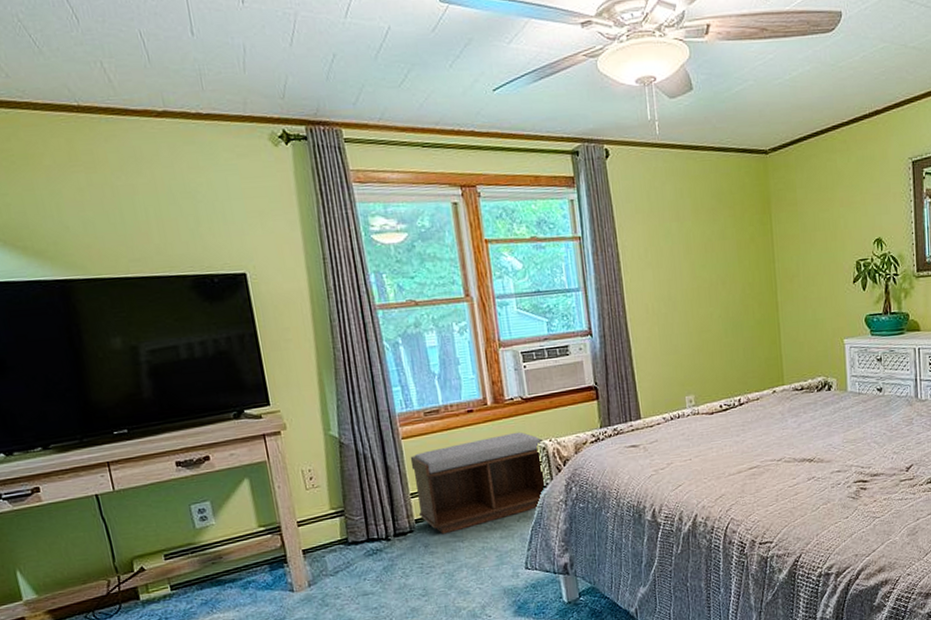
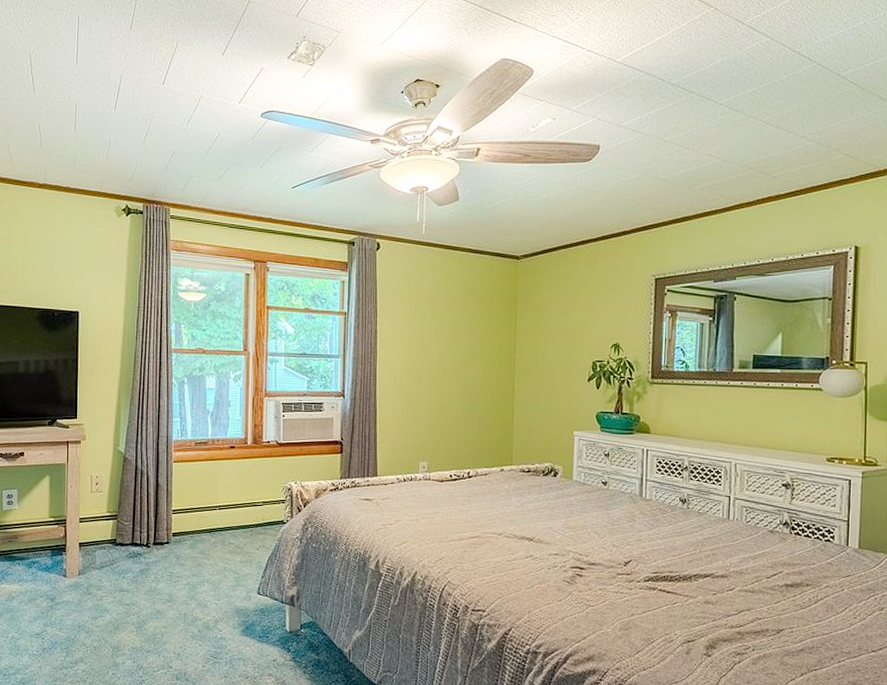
bench: present [410,431,547,534] -> none [176,471,289,550]

